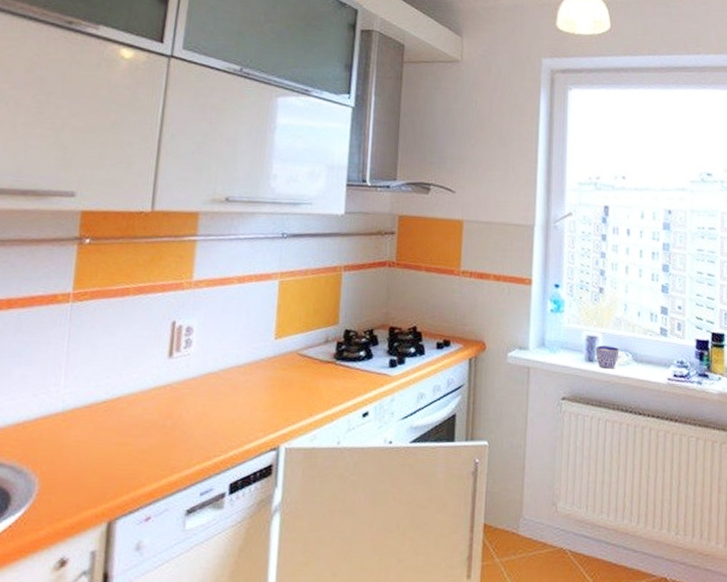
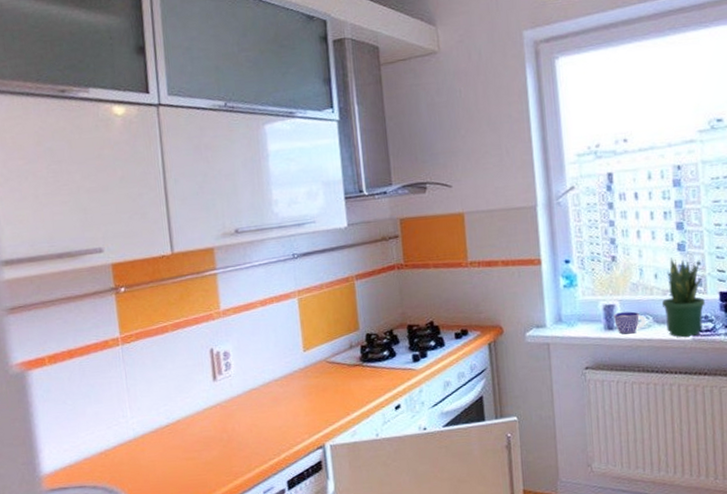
planter: none [641,298,685,380] -> present [661,257,705,337]

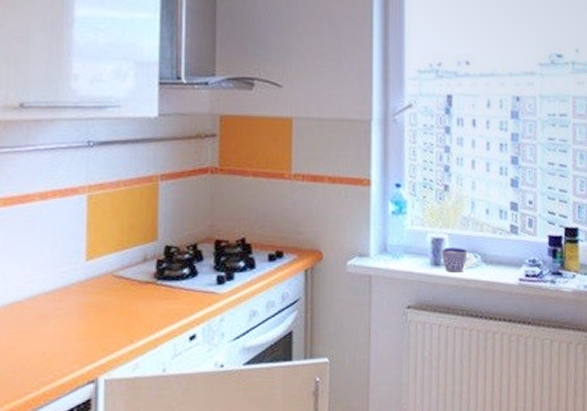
planter: present [661,257,705,337] -> none [491,193,536,280]

